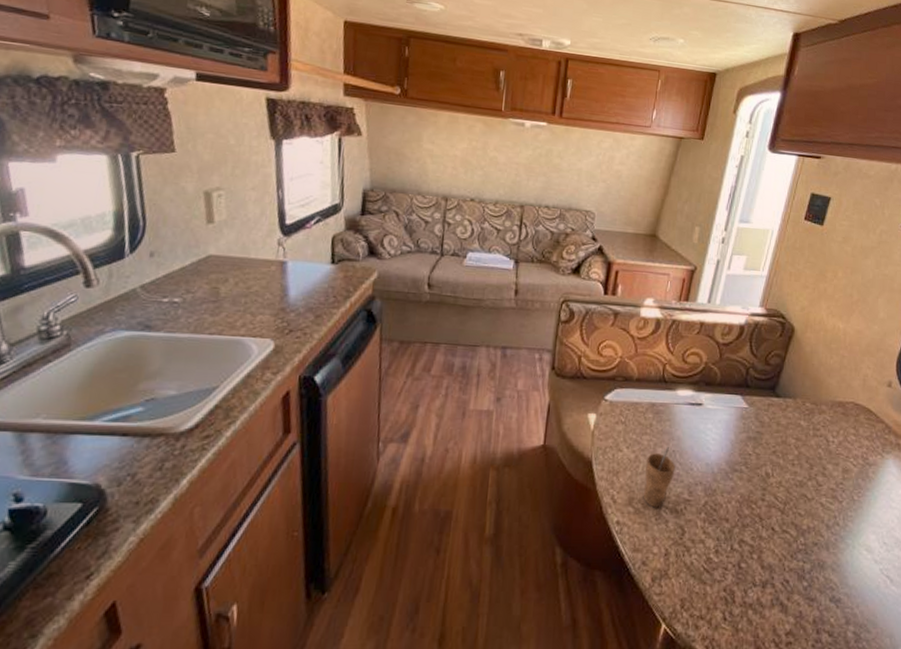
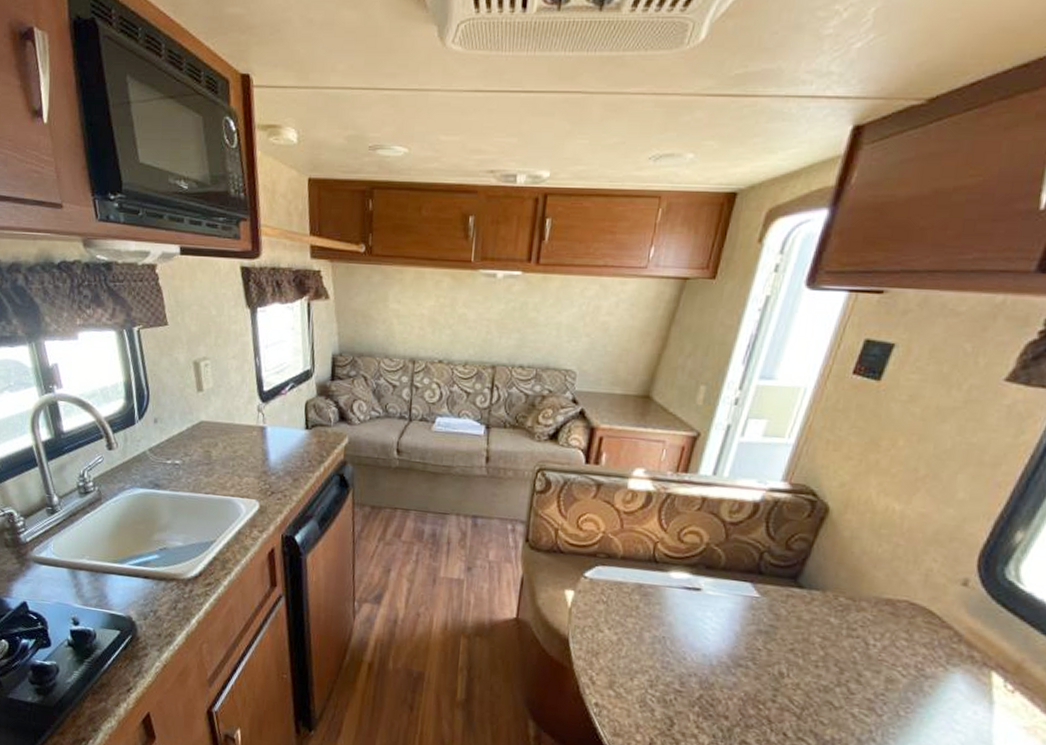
cup: present [643,446,676,508] -> none [625,631,665,695]

